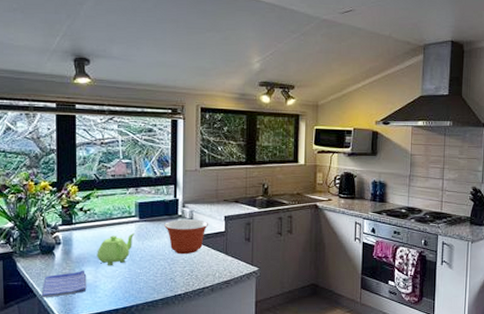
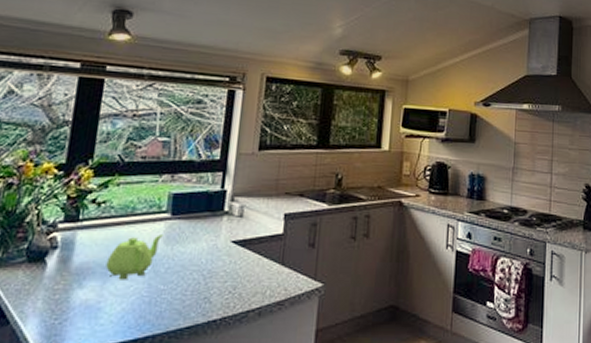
dish towel: present [41,270,87,298] -> none [16,285,88,326]
mixing bowl: present [164,219,209,255] -> none [204,217,264,265]

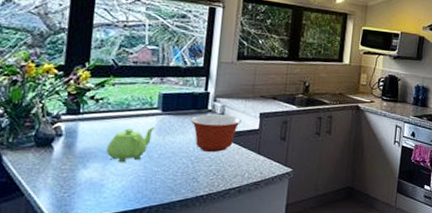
mixing bowl: none [204,217,264,265] -> present [190,114,242,153]

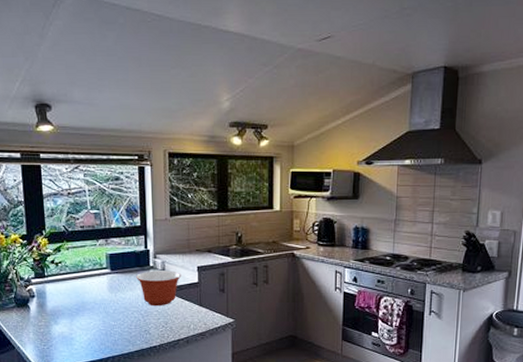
teapot: present [106,127,155,163] -> none [70,285,107,319]

